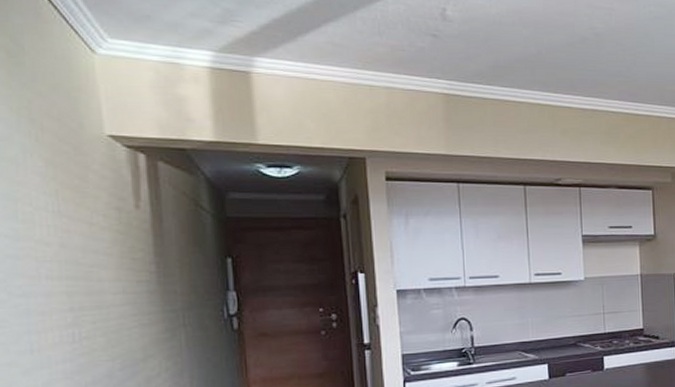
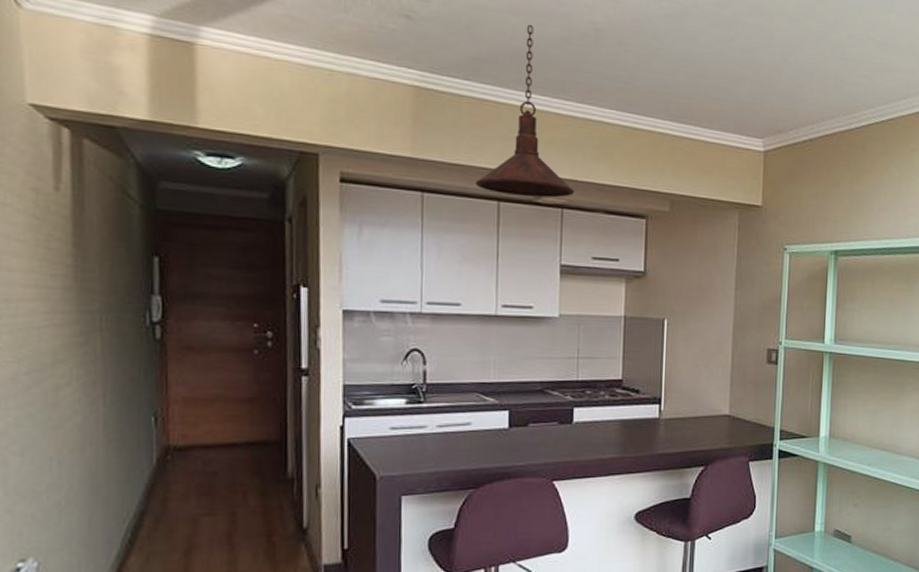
pendant light: none [503,33,589,180] -> present [475,24,574,198]

